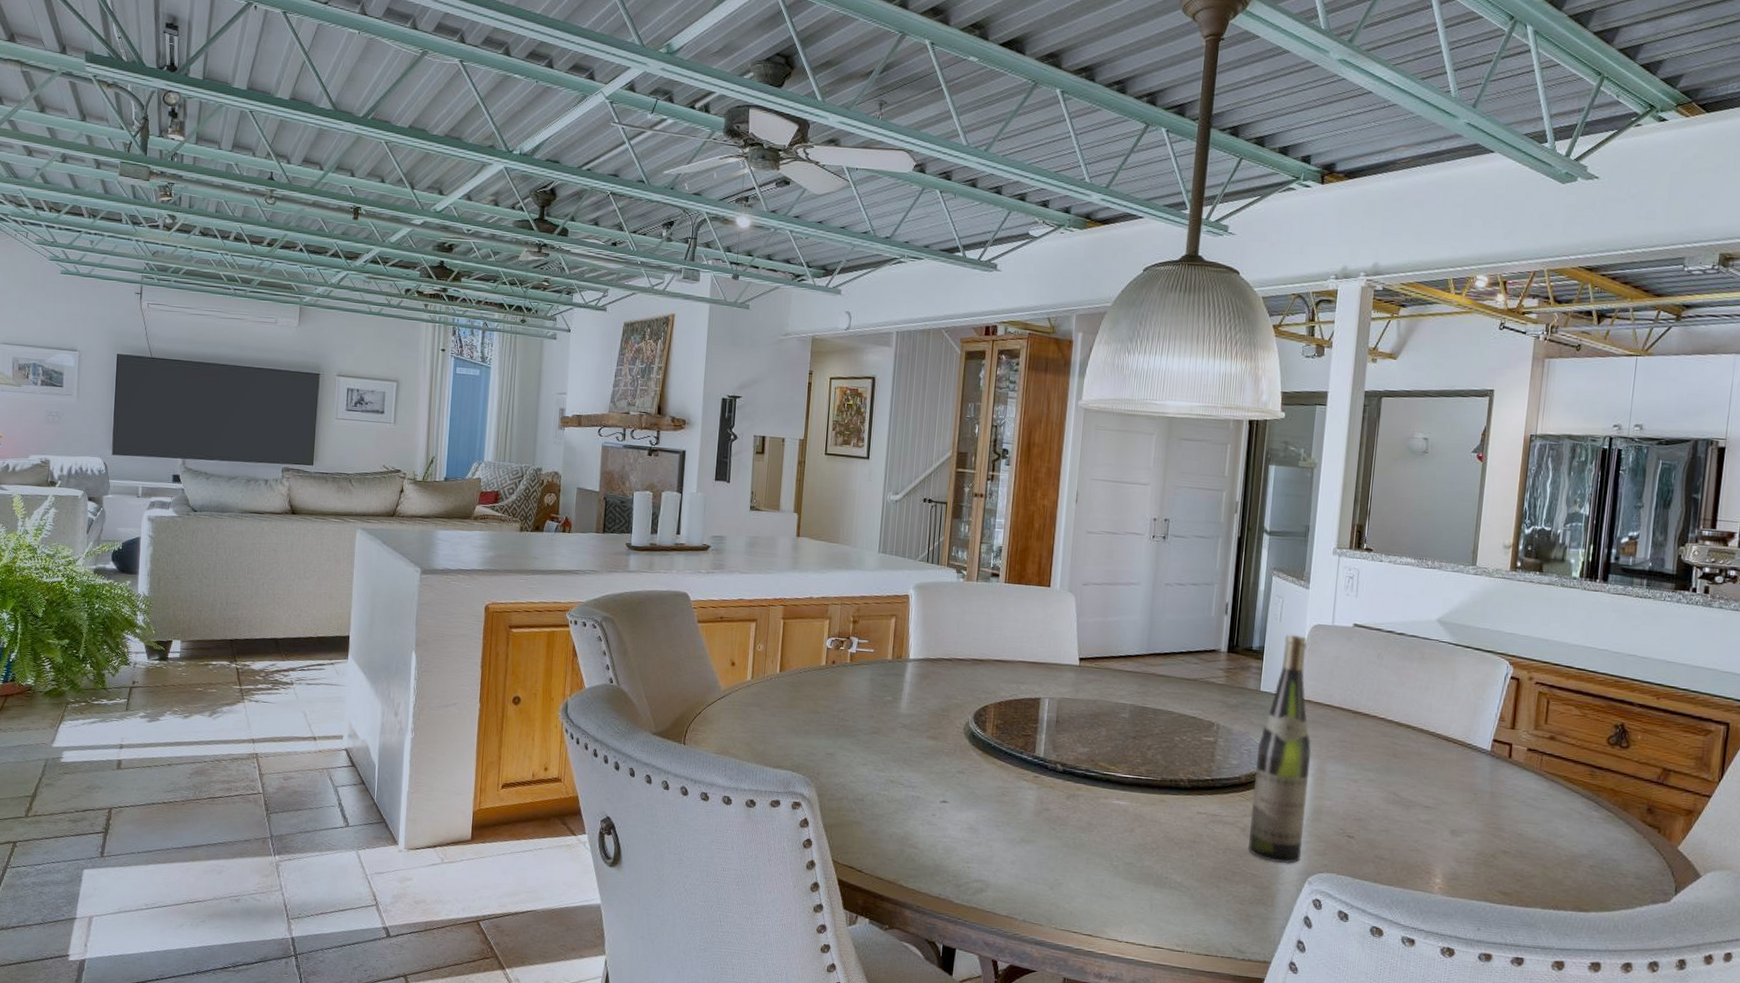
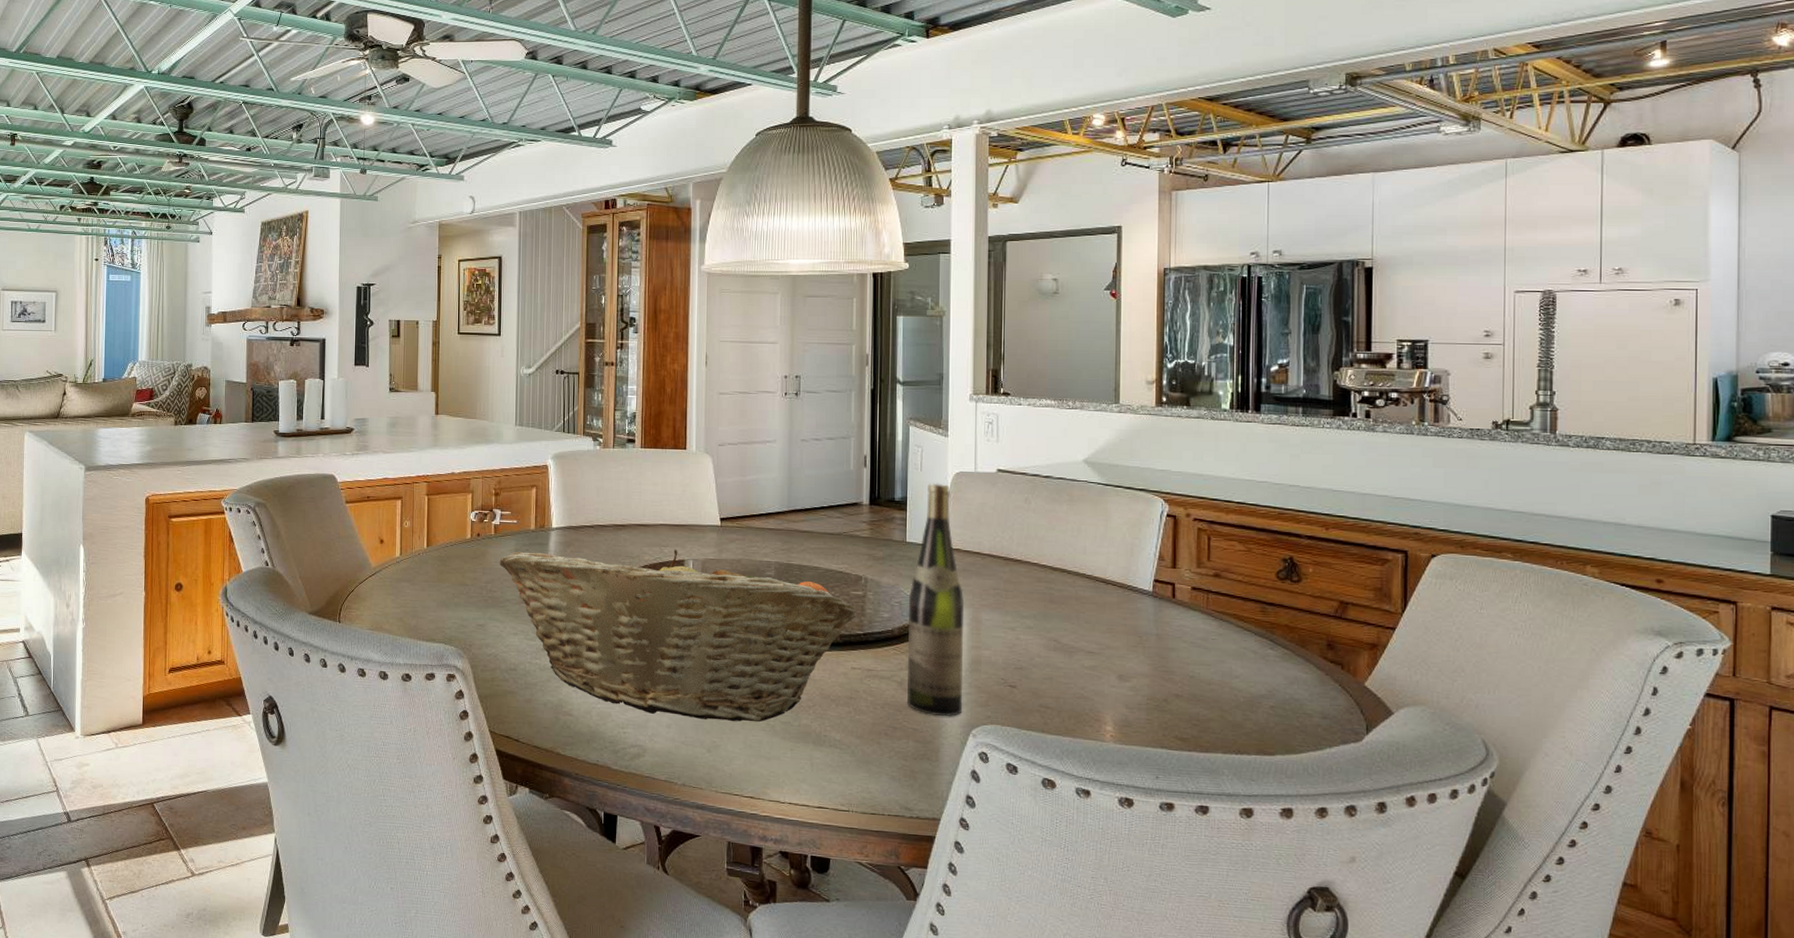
fruit basket: none [853,681,1206,862] -> present [500,549,856,722]

